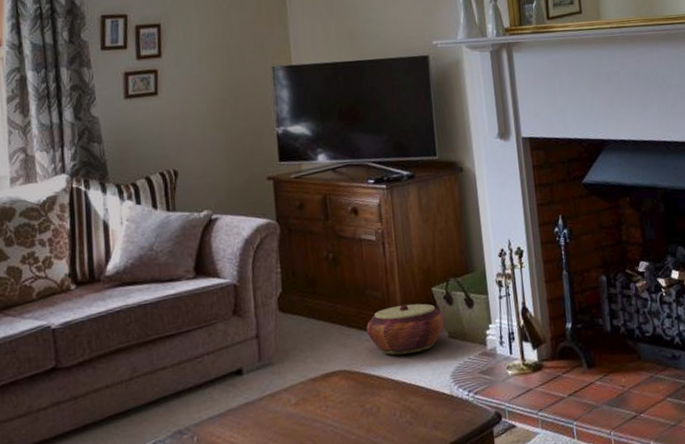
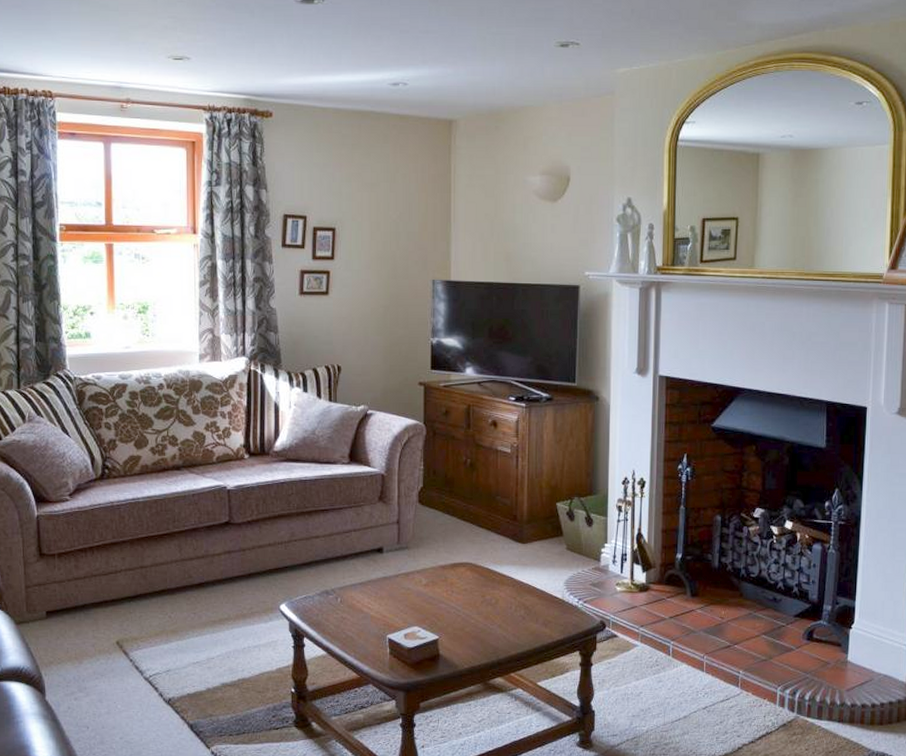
woven basket: present [366,303,445,355] -> none [493,514,565,558]

